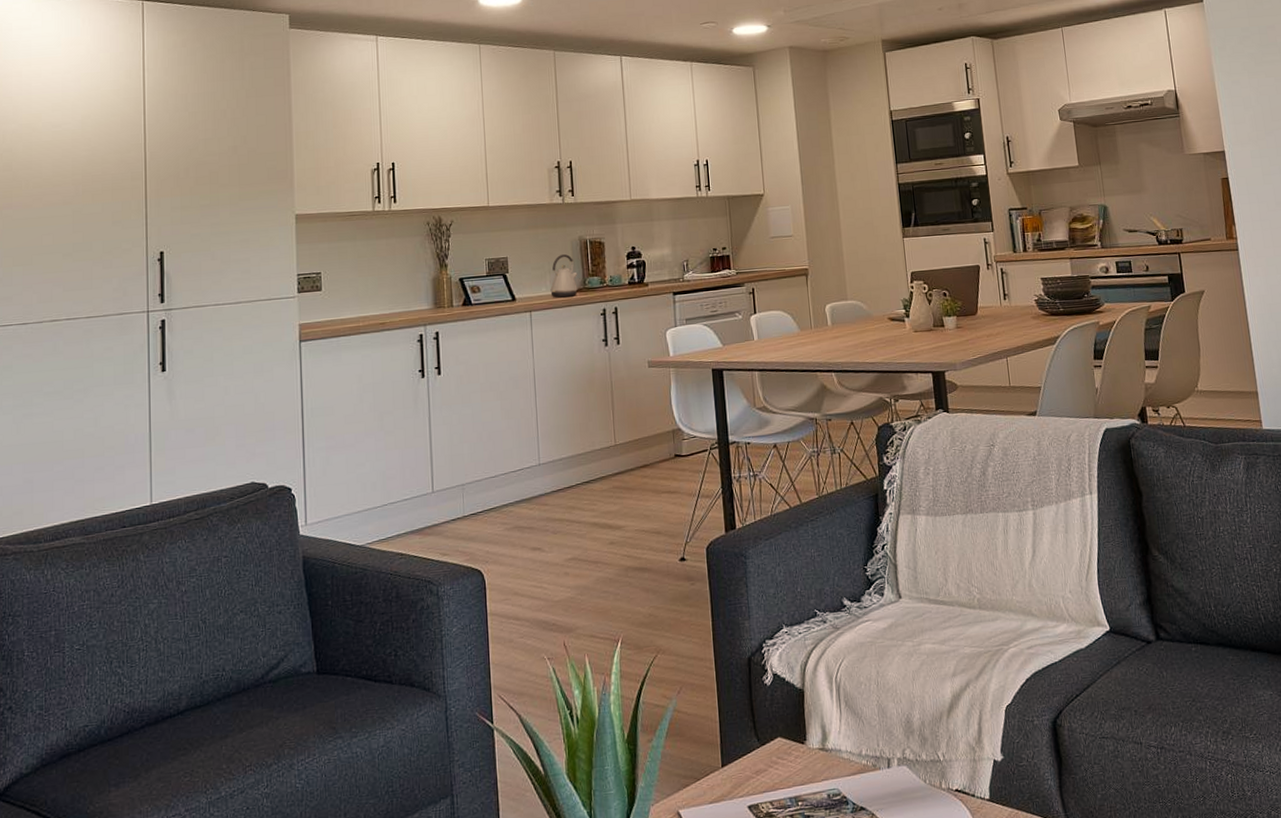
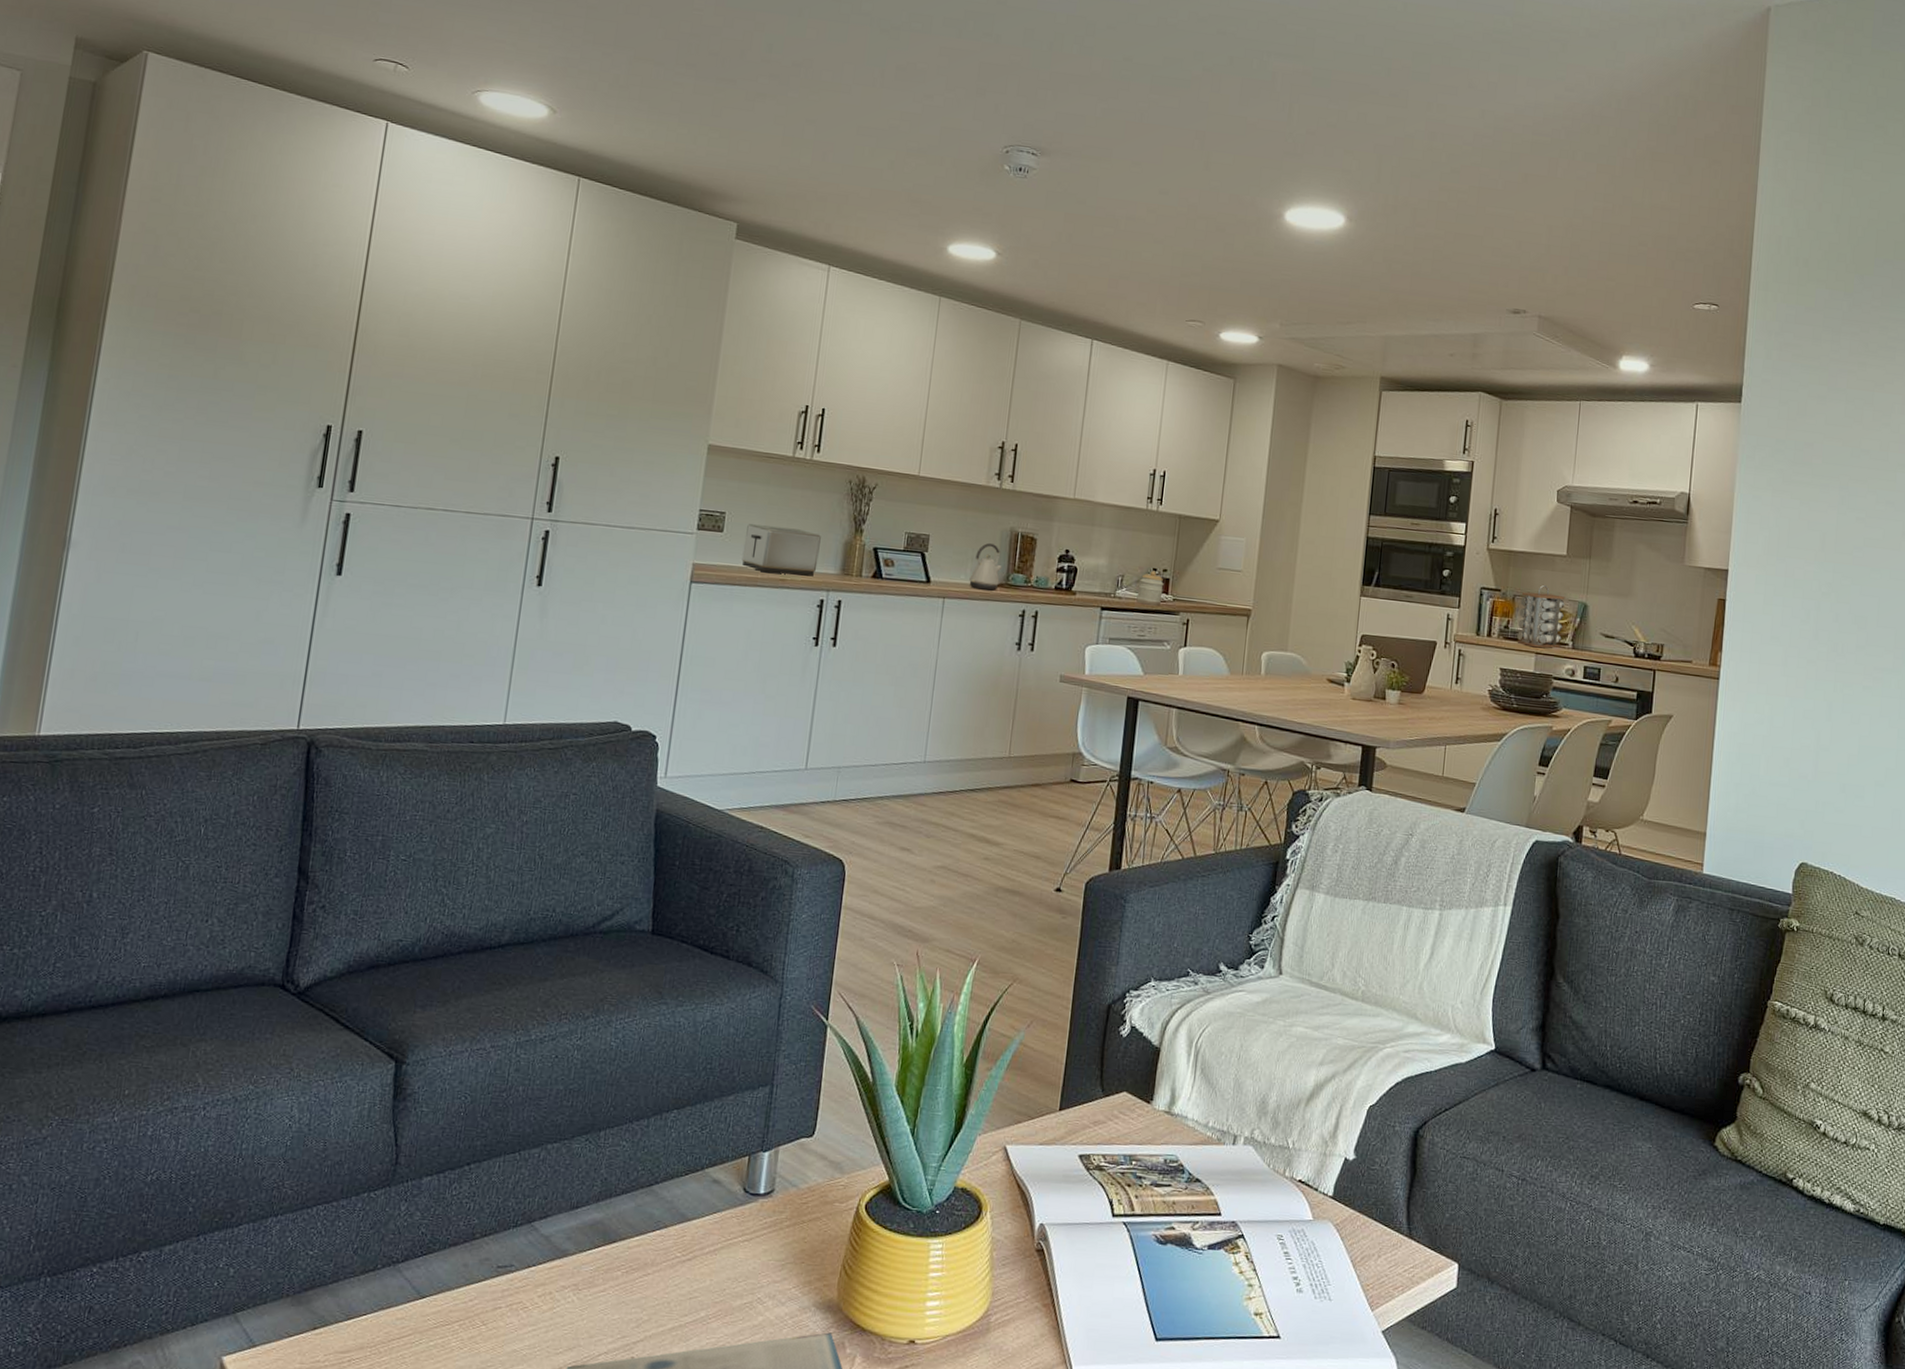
toaster: none [342,274,412,320] -> present [742,524,821,577]
jar: none [702,250,726,283] -> present [1136,570,1164,607]
spice rack: none [1046,196,1091,254] -> present [1517,585,1565,649]

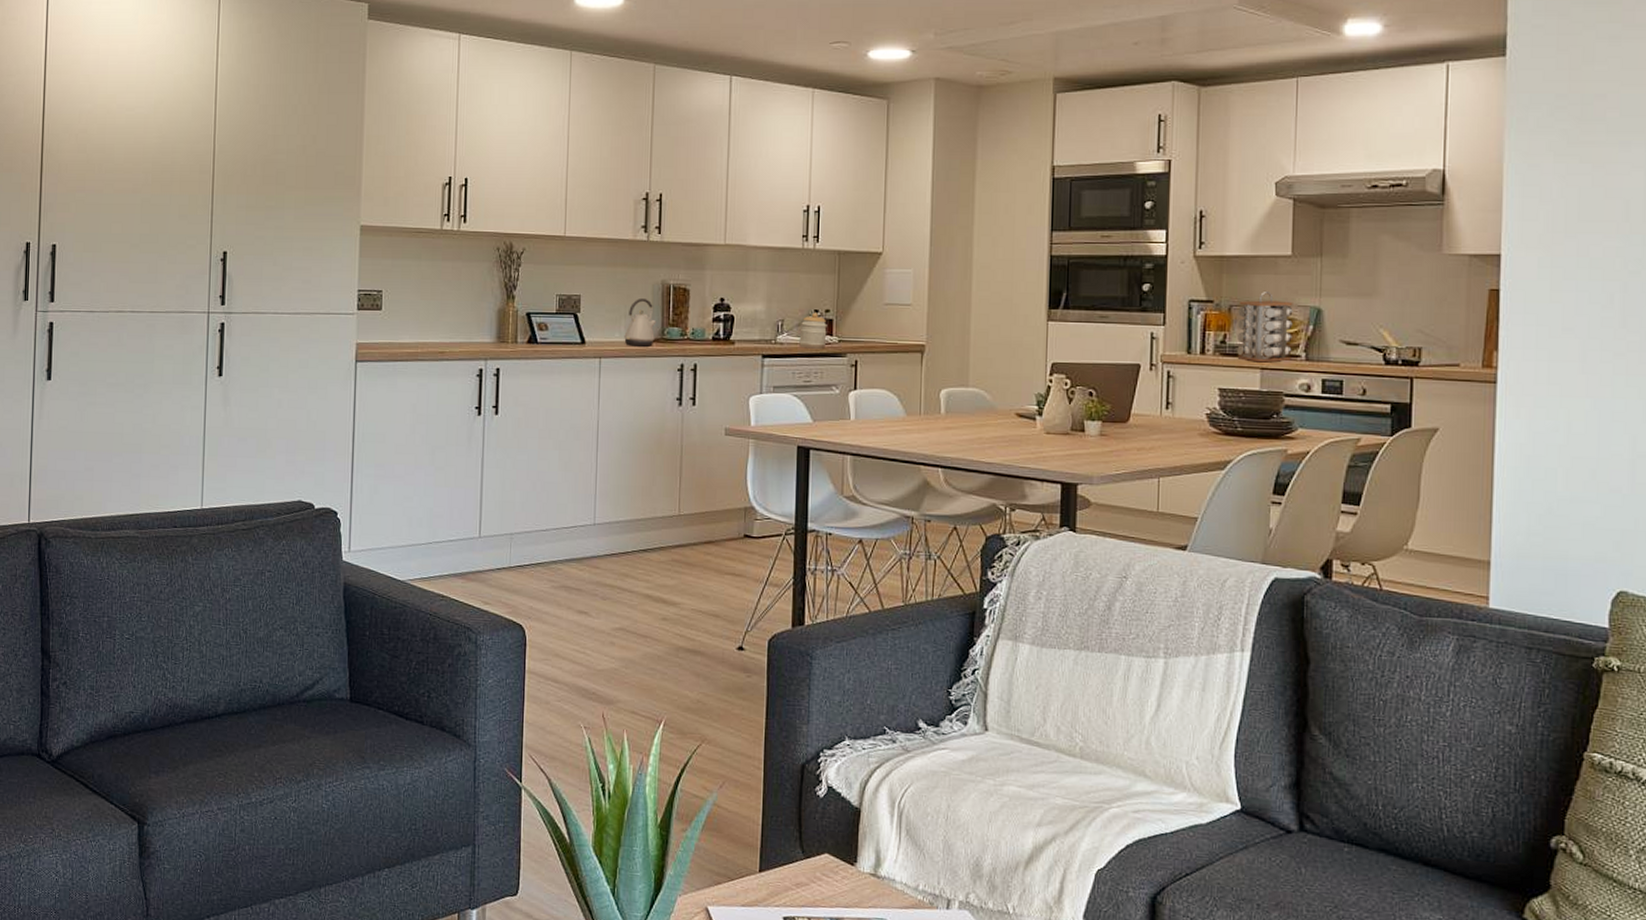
toaster: present [742,524,821,577] -> none [401,300,475,347]

